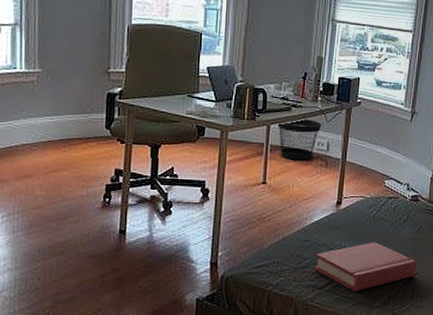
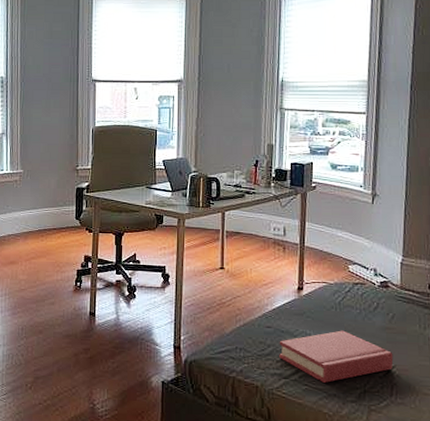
wastebasket: present [276,118,322,161] -> none [231,204,277,246]

